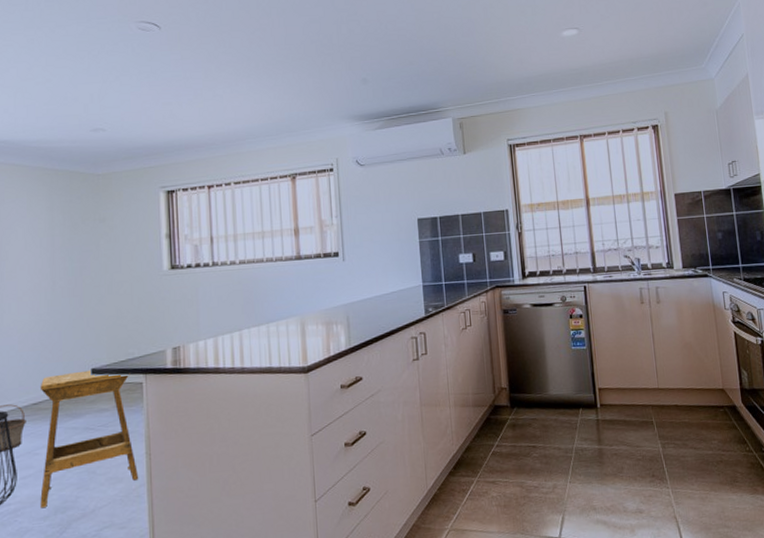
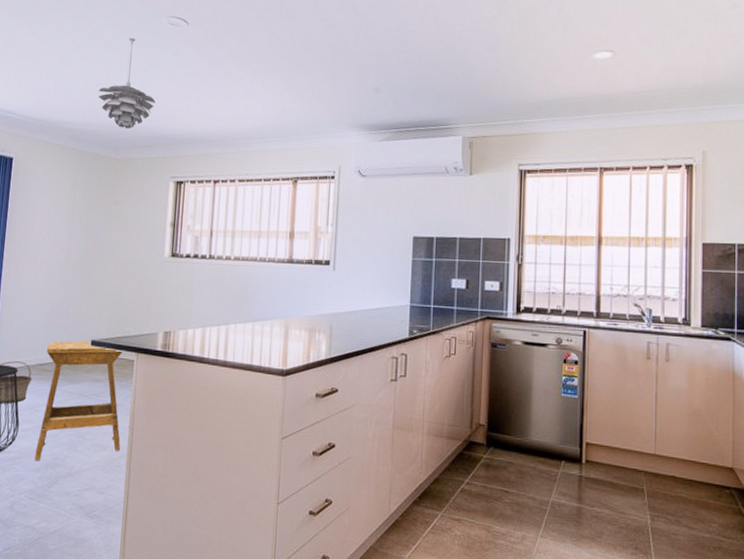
pendant light: none [68,46,134,142] -> present [98,38,156,128]

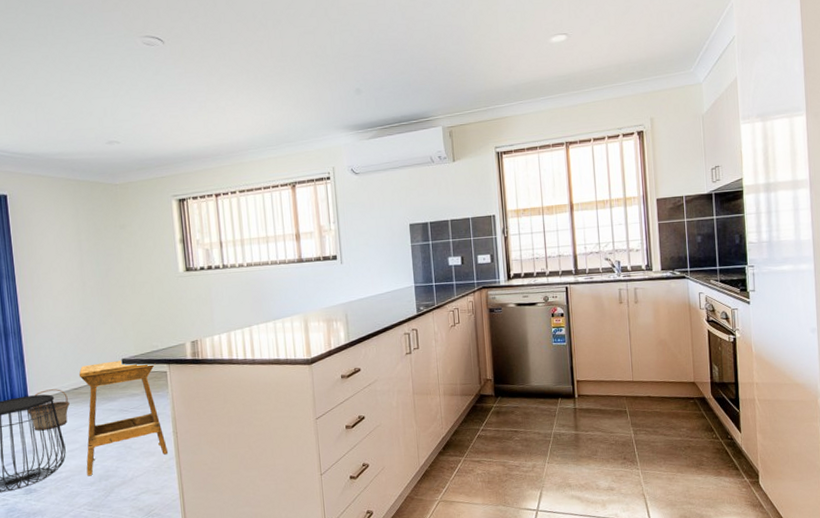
pendant light: present [98,38,156,128] -> none [84,61,144,154]

